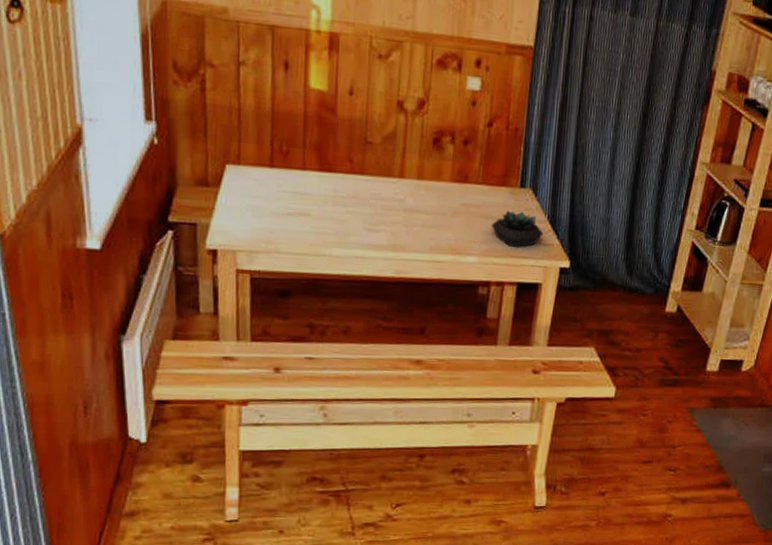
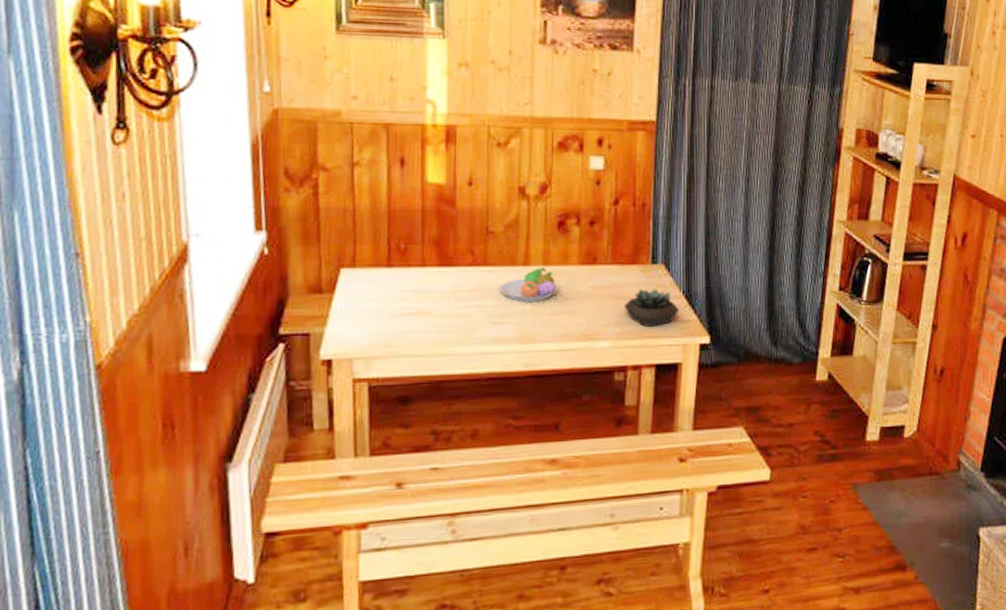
fruit bowl: none [375,180,430,214] -> present [500,266,558,303]

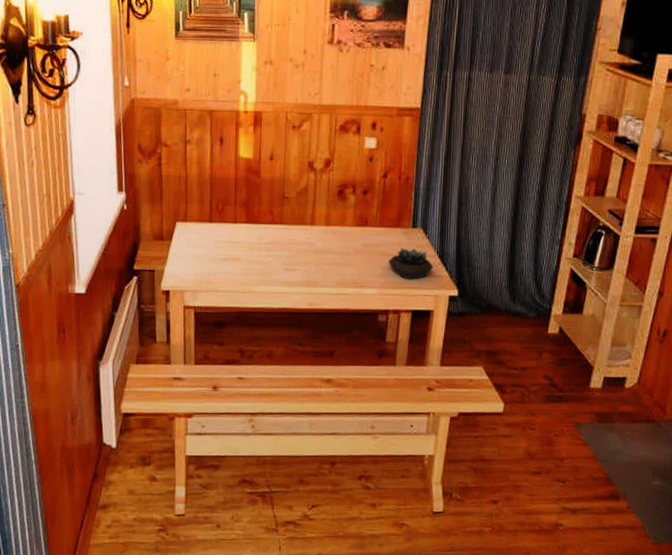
fruit bowl: present [500,266,558,303] -> none [292,226,336,255]

